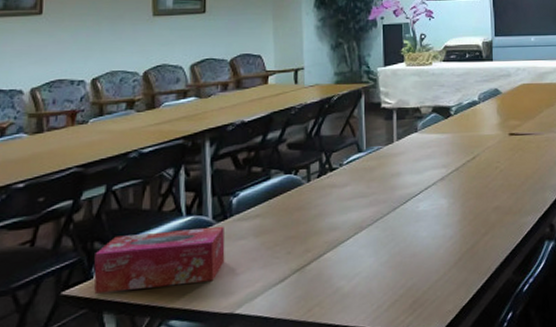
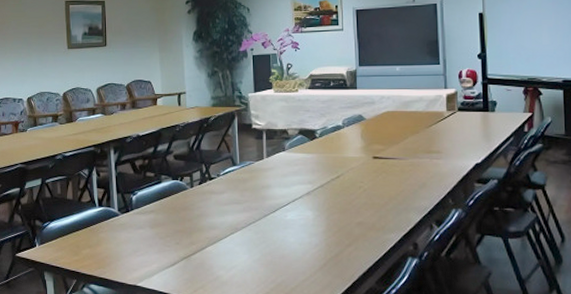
tissue box: present [94,226,225,294] -> none [36,217,128,259]

